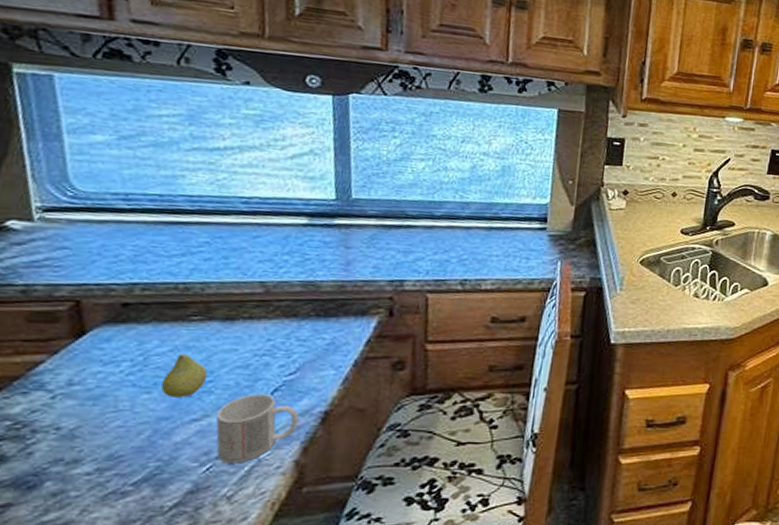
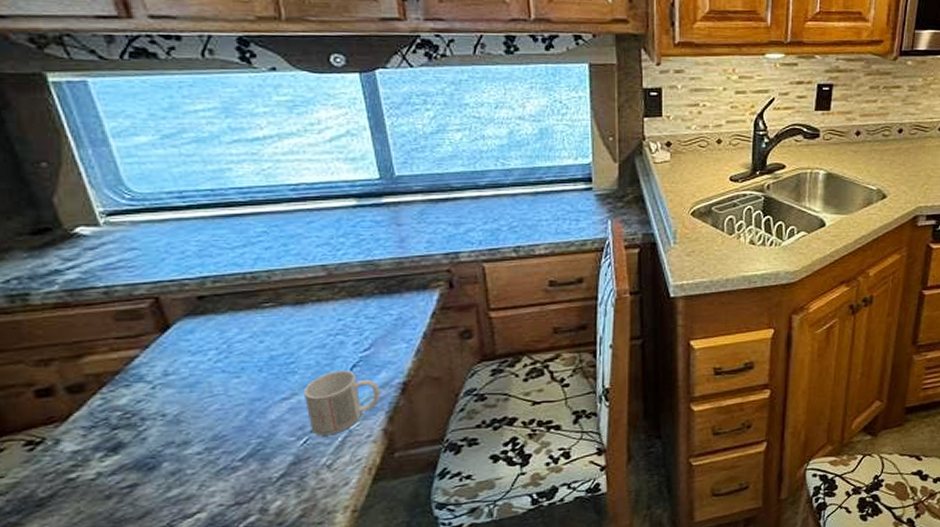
fruit: present [161,354,208,397] -> none [249,339,289,380]

